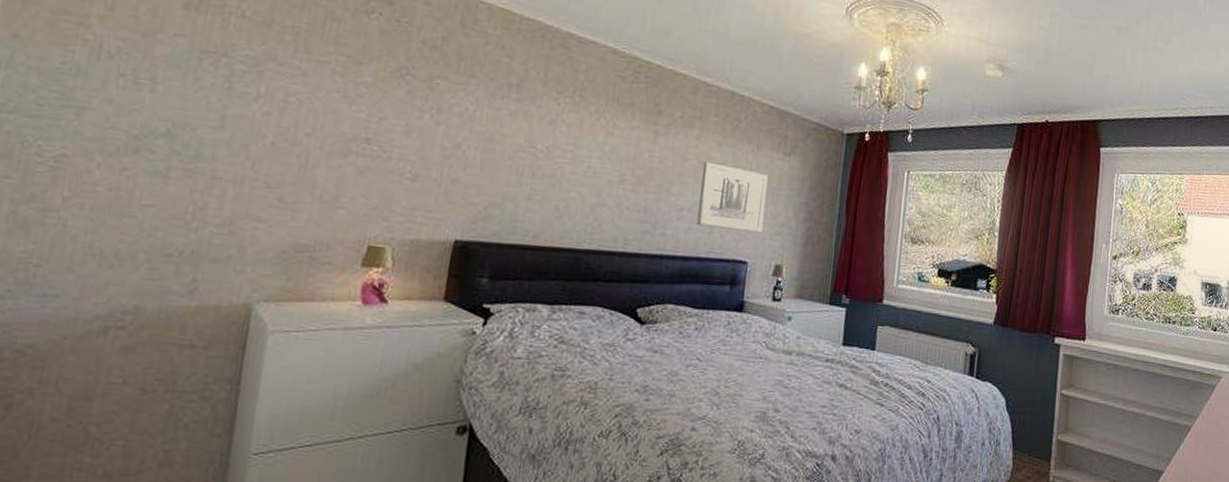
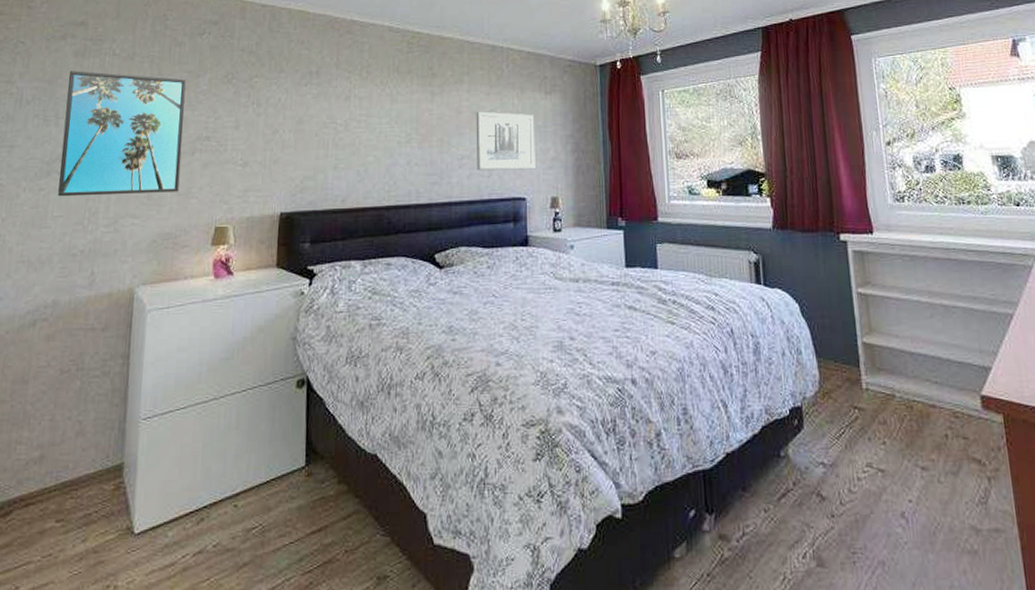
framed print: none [149,26,343,199] -> present [58,70,186,197]

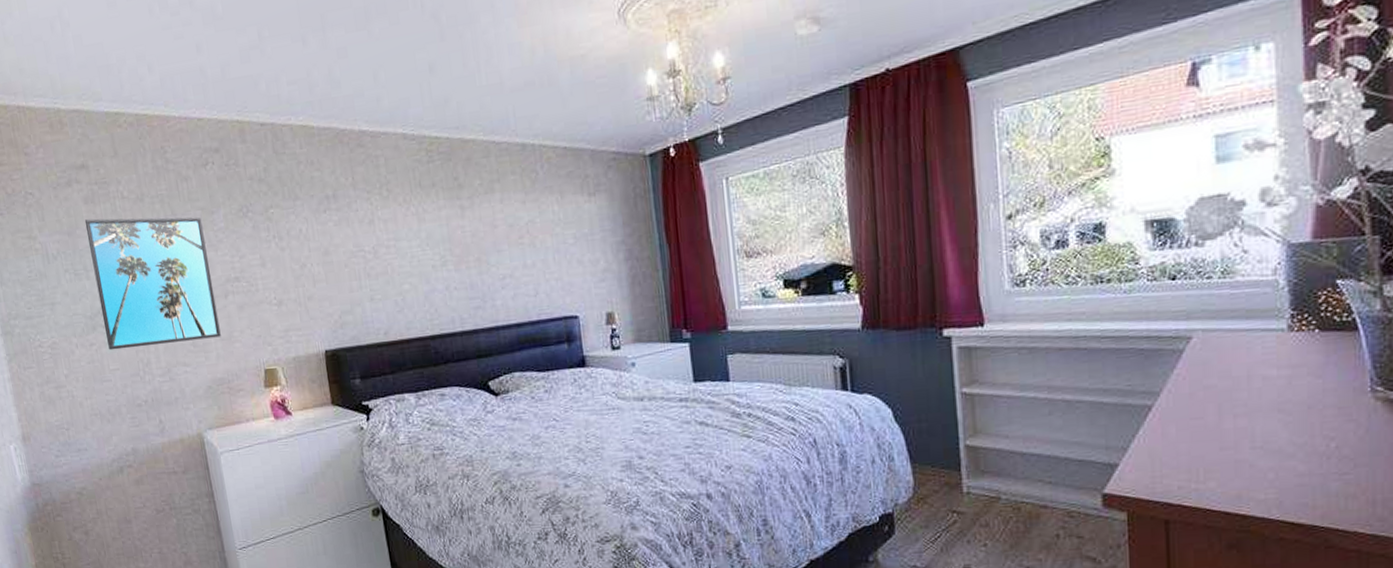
wall art: present [476,111,536,171] -> none [512,221,586,291]

